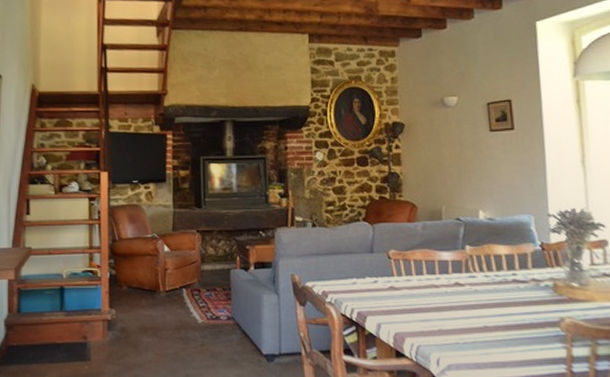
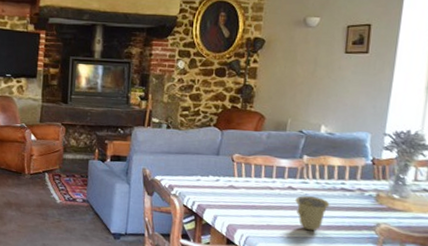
cup: none [465,292,505,333] -> present [295,196,330,231]

